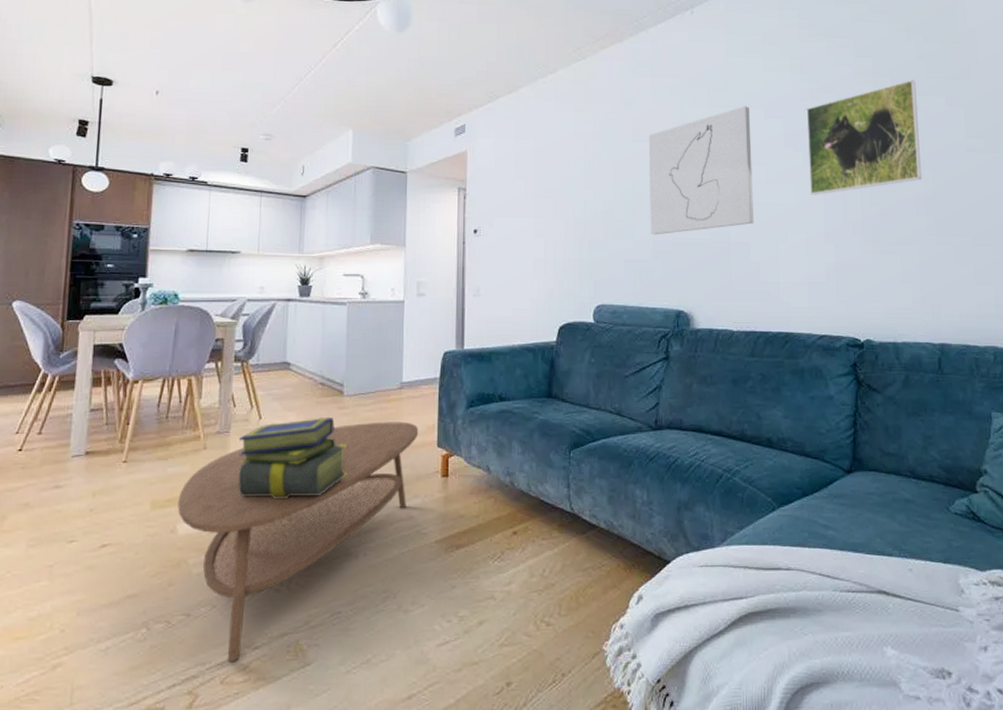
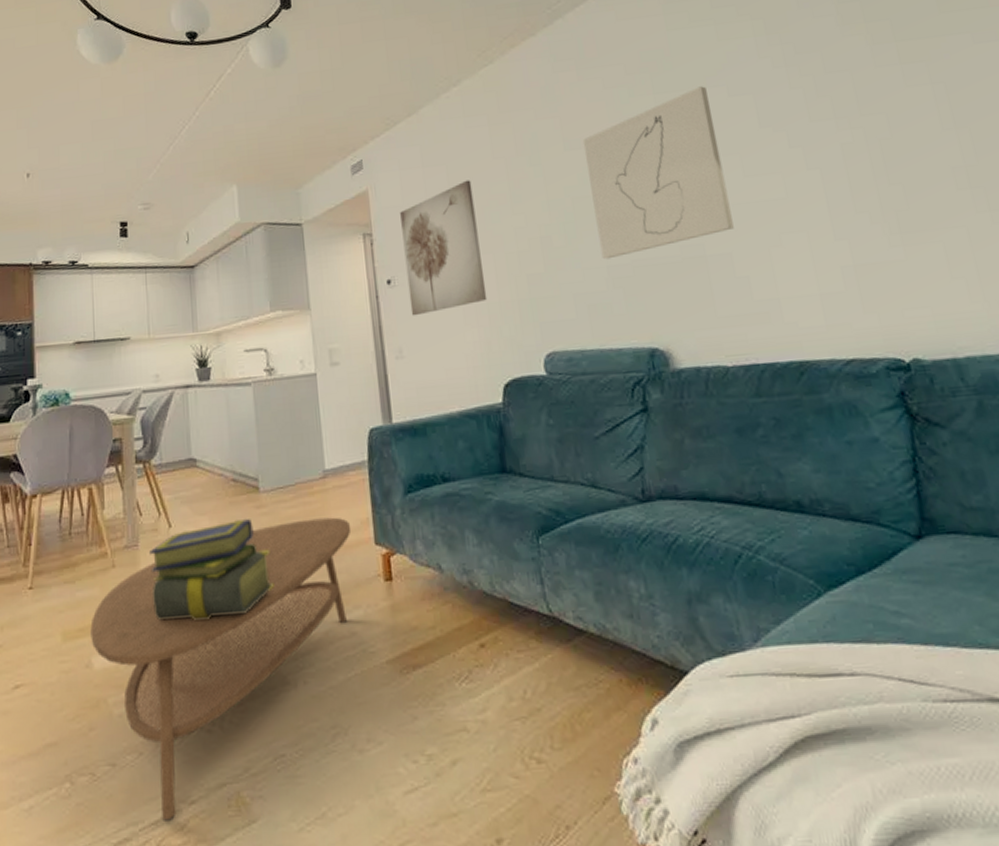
wall art: none [491,155,555,263] -> present [400,180,488,316]
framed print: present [806,80,922,195] -> none [781,19,956,183]

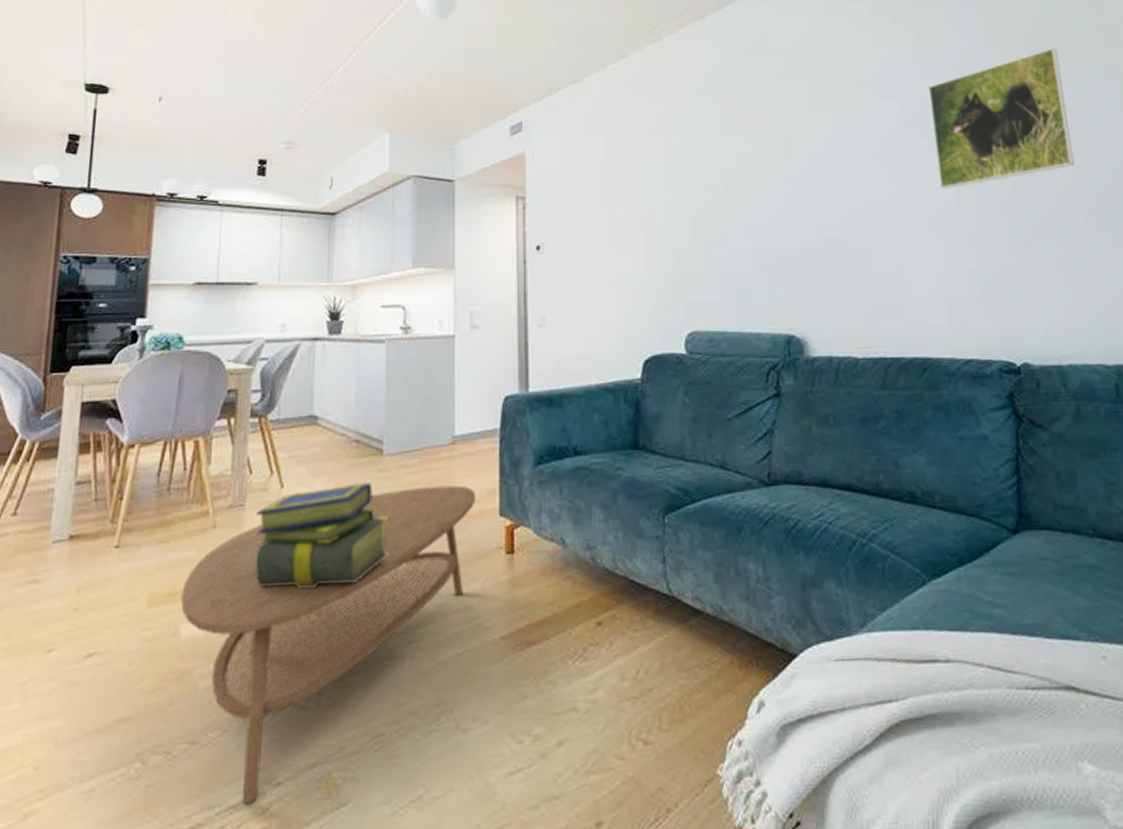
wall art: present [400,180,488,316] -> none [556,153,635,285]
wall art: present [582,86,734,260] -> none [740,87,874,245]
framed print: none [781,19,956,183] -> present [928,48,1075,189]

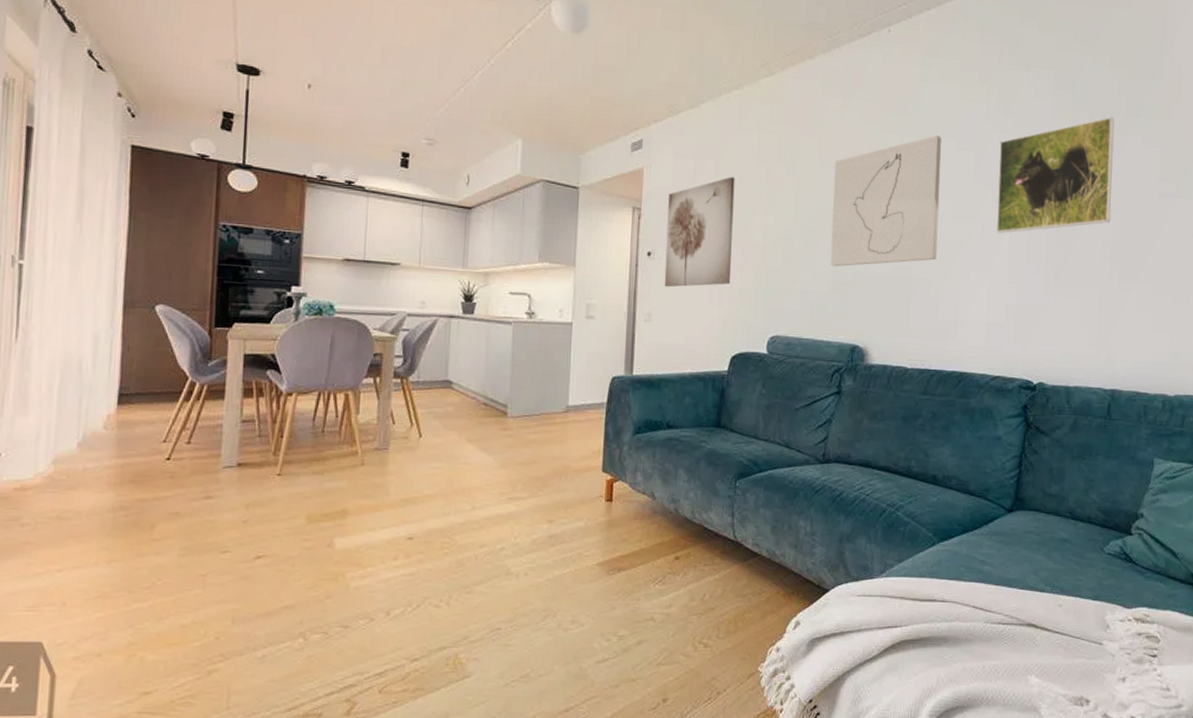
coffee table: present [181,485,476,805] -> none [334,444,584,673]
stack of books: present [255,481,390,588] -> none [397,437,510,517]
wall art: none [556,153,635,285] -> present [664,176,735,288]
wall art: none [740,87,874,245] -> present [830,135,941,267]

